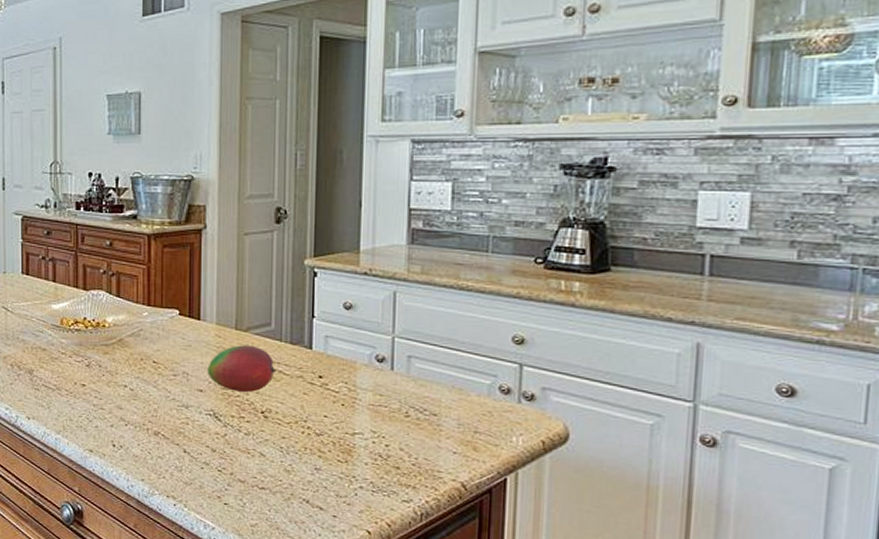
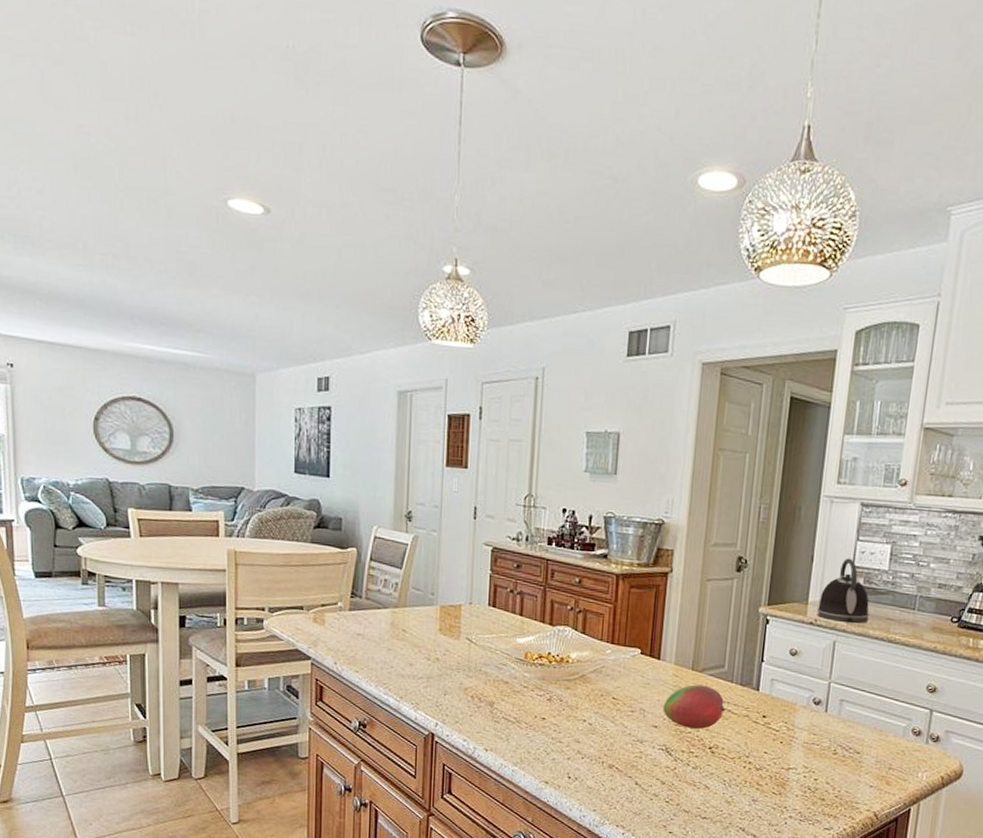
kettle: none [370,200,433,271] -> present [816,558,869,623]

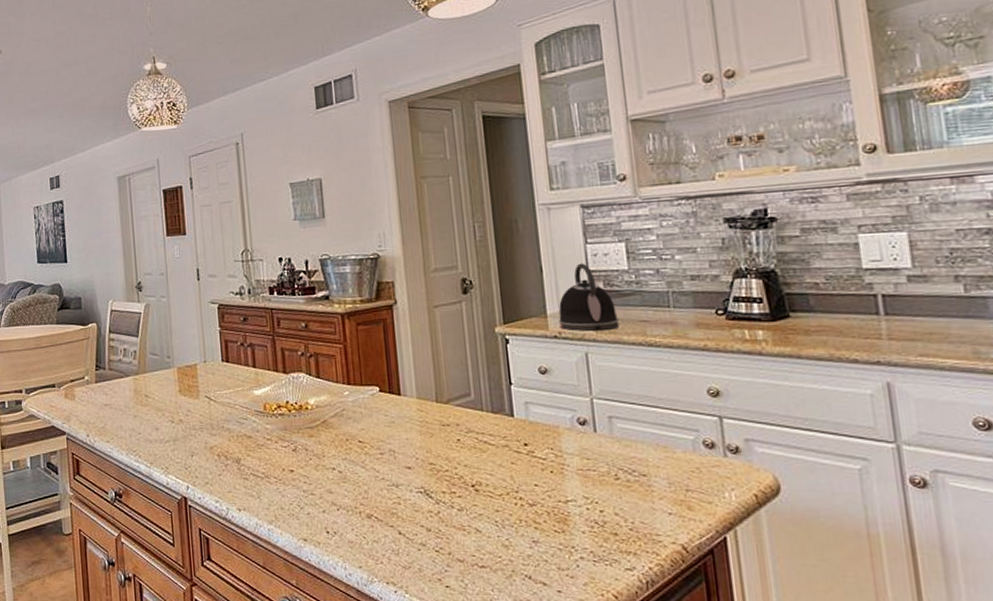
fruit: present [663,684,726,729] -> none [413,417,482,466]

